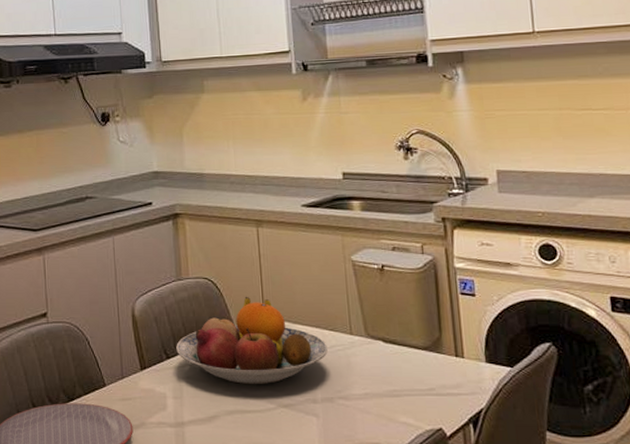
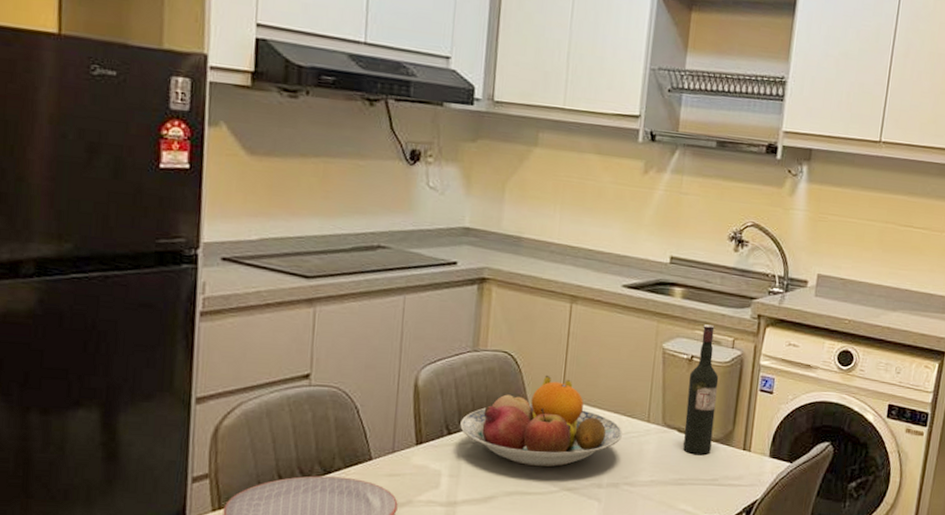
wine bottle: none [383,233,421,364] -> present [682,324,719,455]

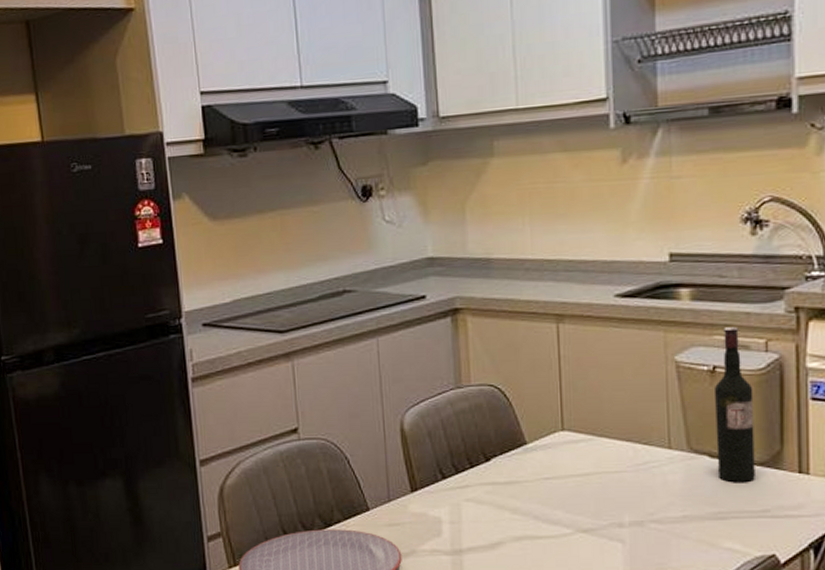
fruit bowl: present [460,374,622,468] -> none [454,405,639,508]

